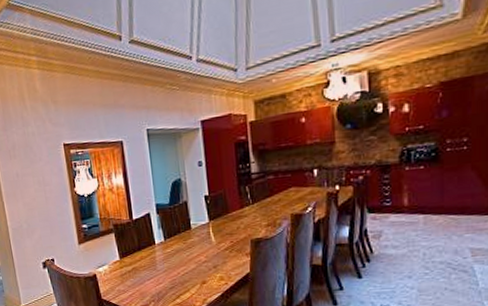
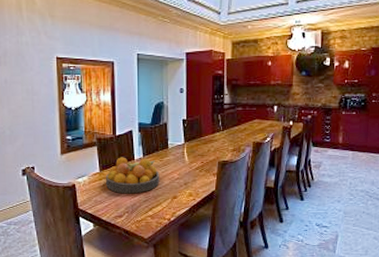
fruit bowl: none [126,241,186,282] -> present [105,157,160,194]

